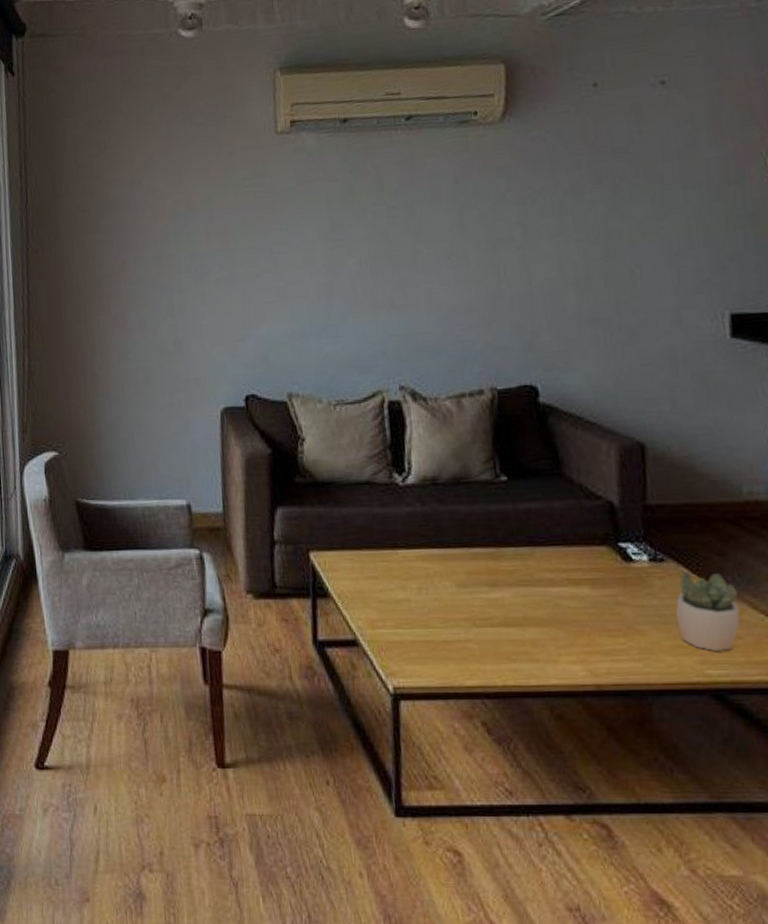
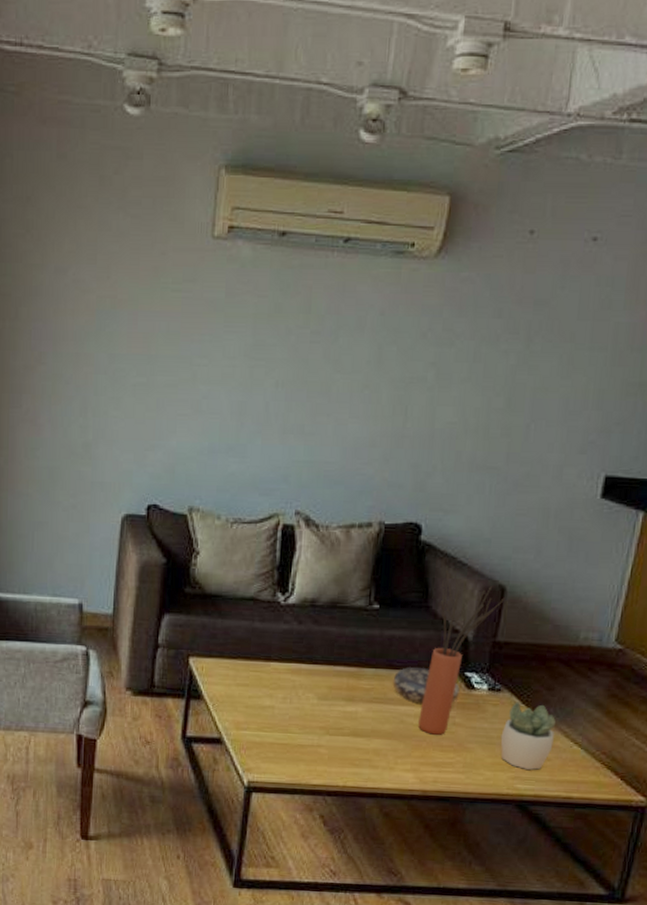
decorative bowl: none [537,542,617,583] -> present [392,667,460,704]
vase: none [572,431,648,618] -> present [418,569,506,735]

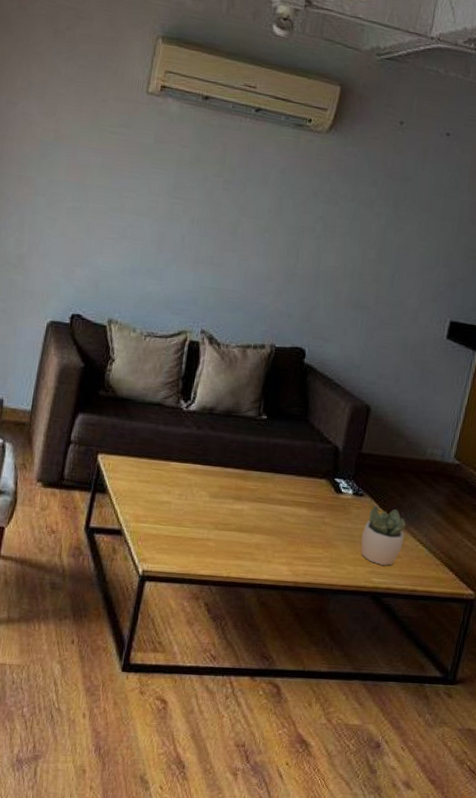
decorative bowl: present [392,667,460,704] -> none [274,472,330,505]
vase: present [418,569,506,735] -> none [294,389,370,533]

